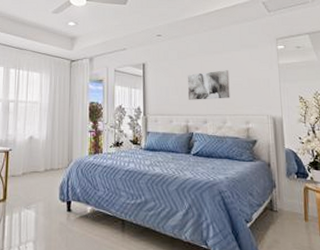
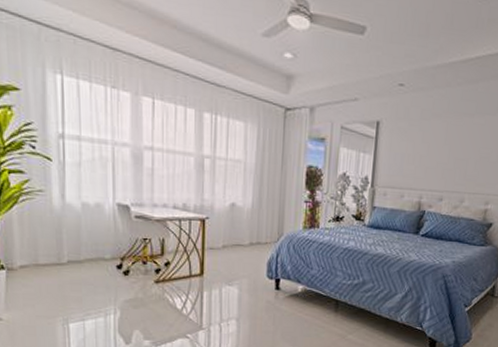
wall art: present [187,70,230,100] -> none [425,138,478,174]

